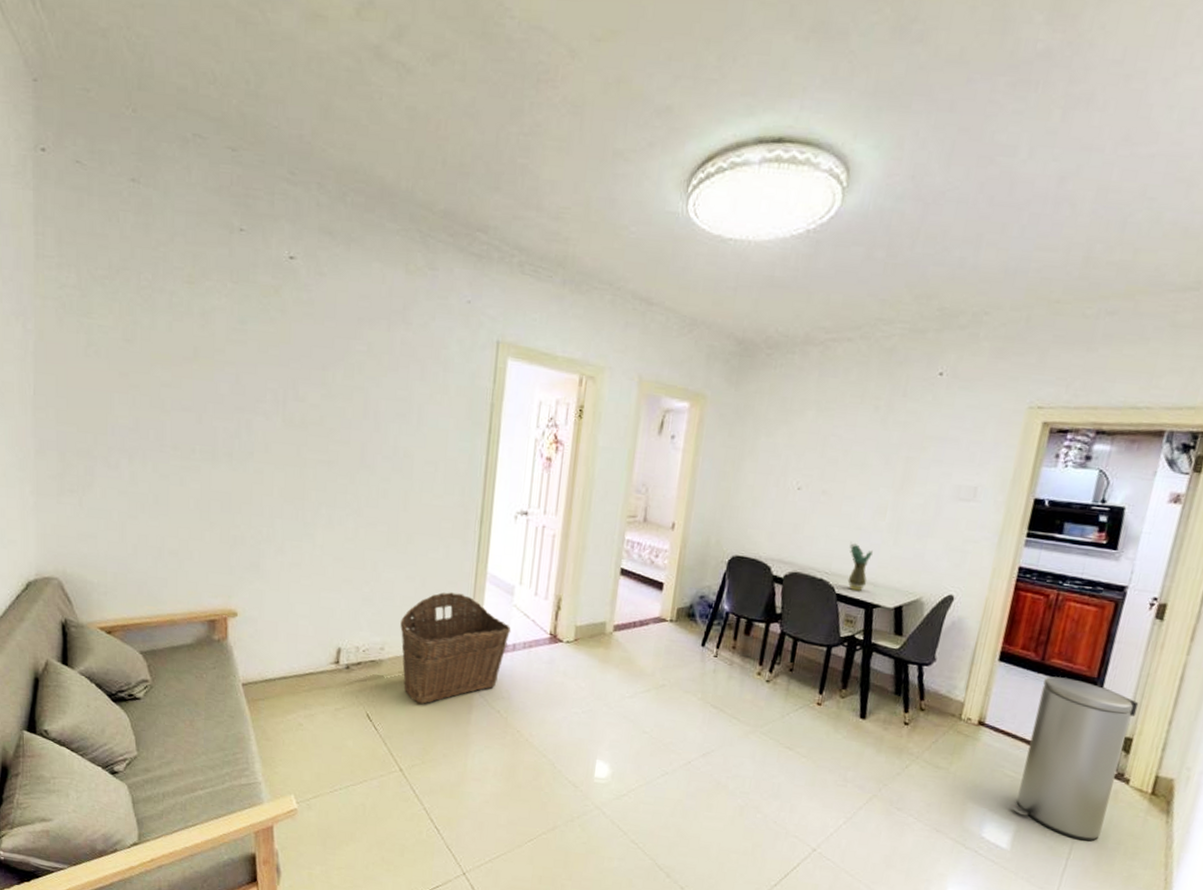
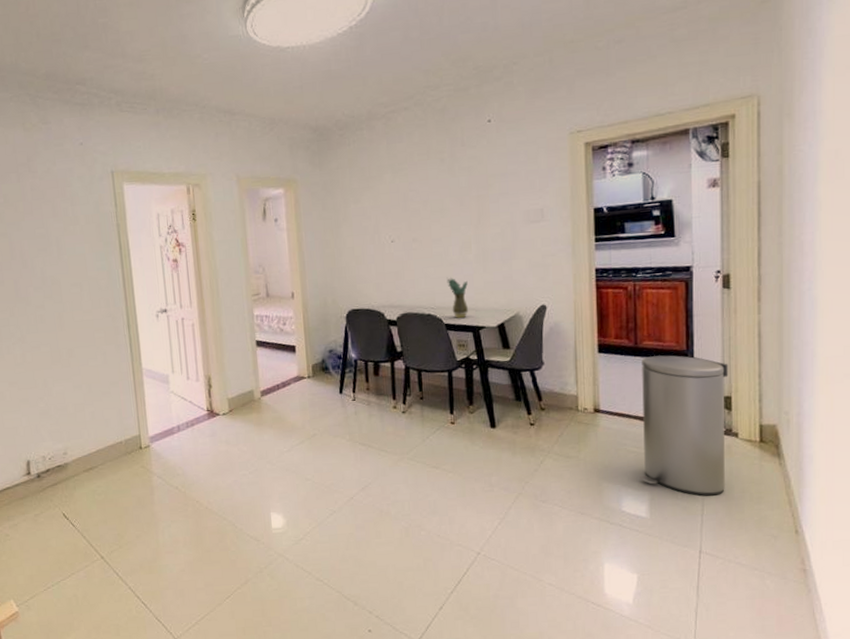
wicker basket: present [400,592,511,704] -> none [76,391,174,495]

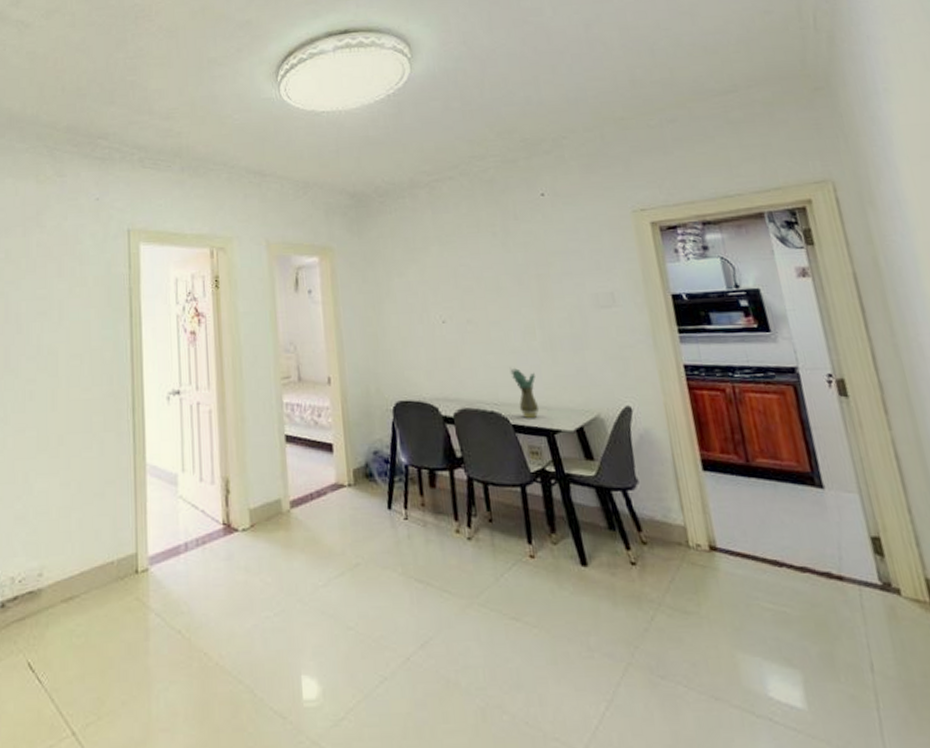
pedal bin: present [640,355,729,496] -> none [758,477,900,680]

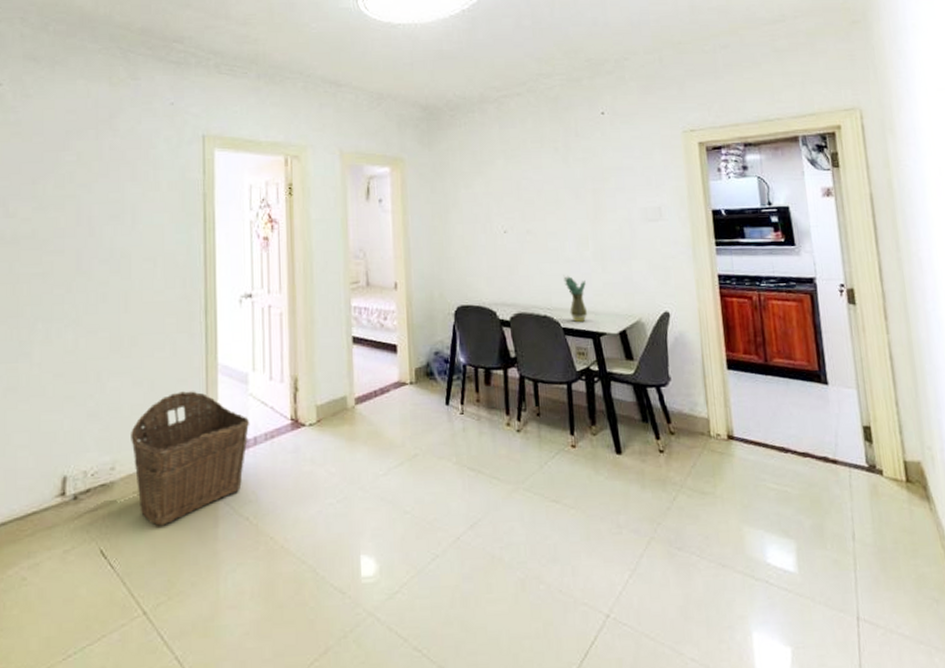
wicker basket: none [58,493,181,638] -> present [131,391,250,526]

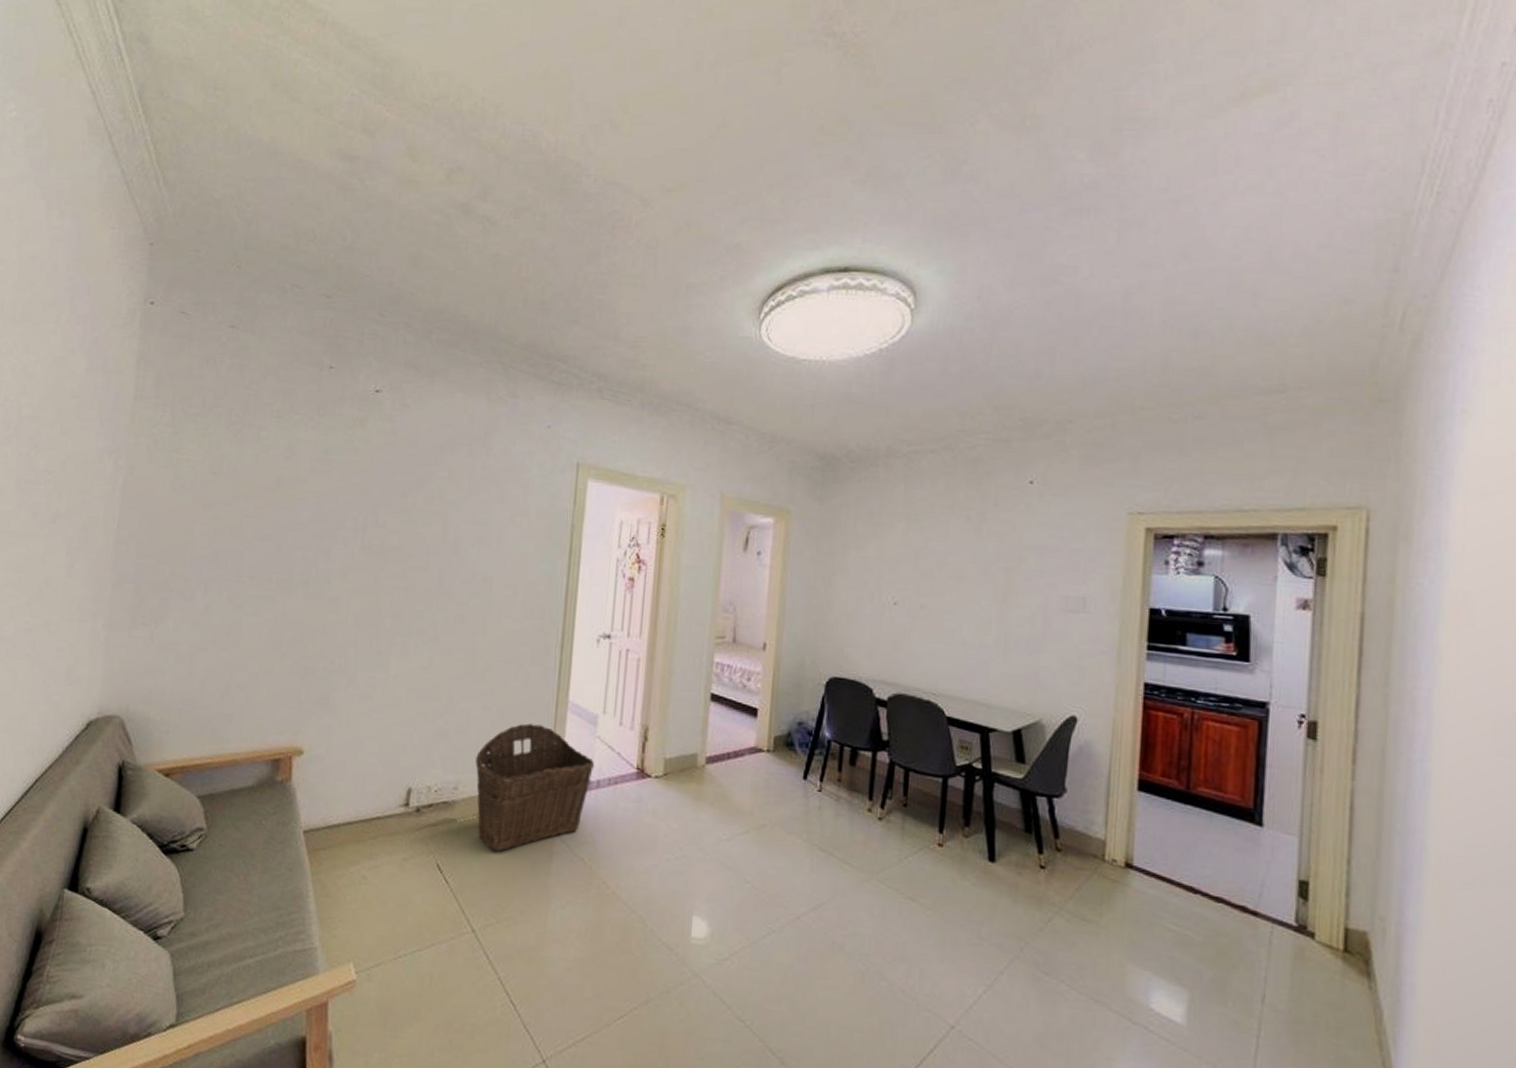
vase: present [563,276,588,322] -> none [955,661,981,713]

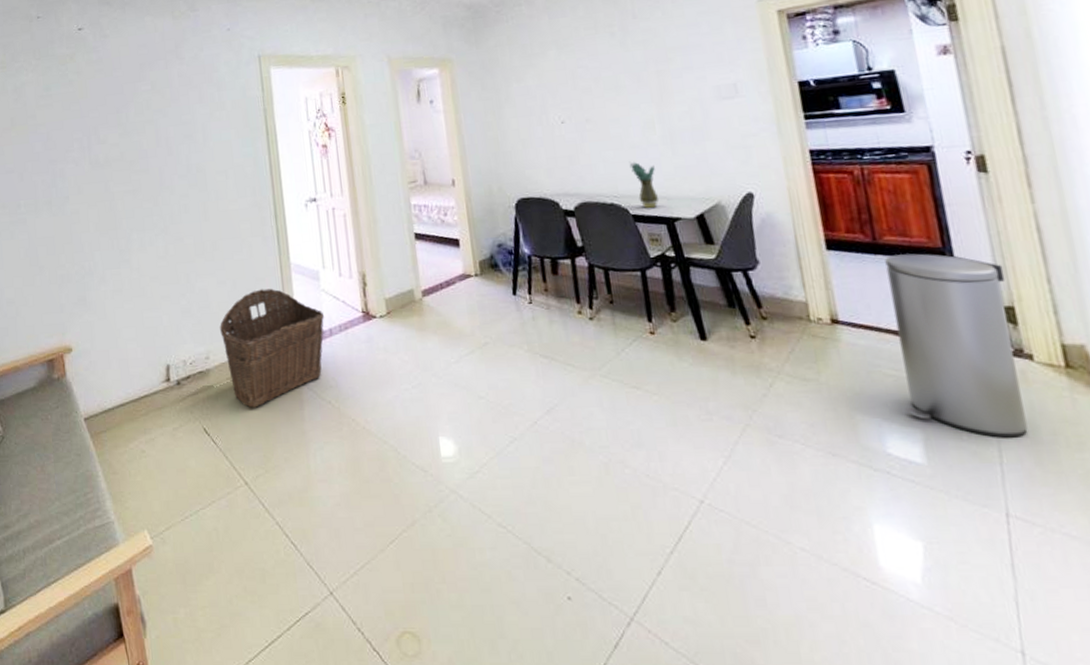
vase: none [955,661,981,713] -> present [629,162,660,208]
pedal bin: none [1178,807,1308,1014] -> present [885,253,1028,438]

